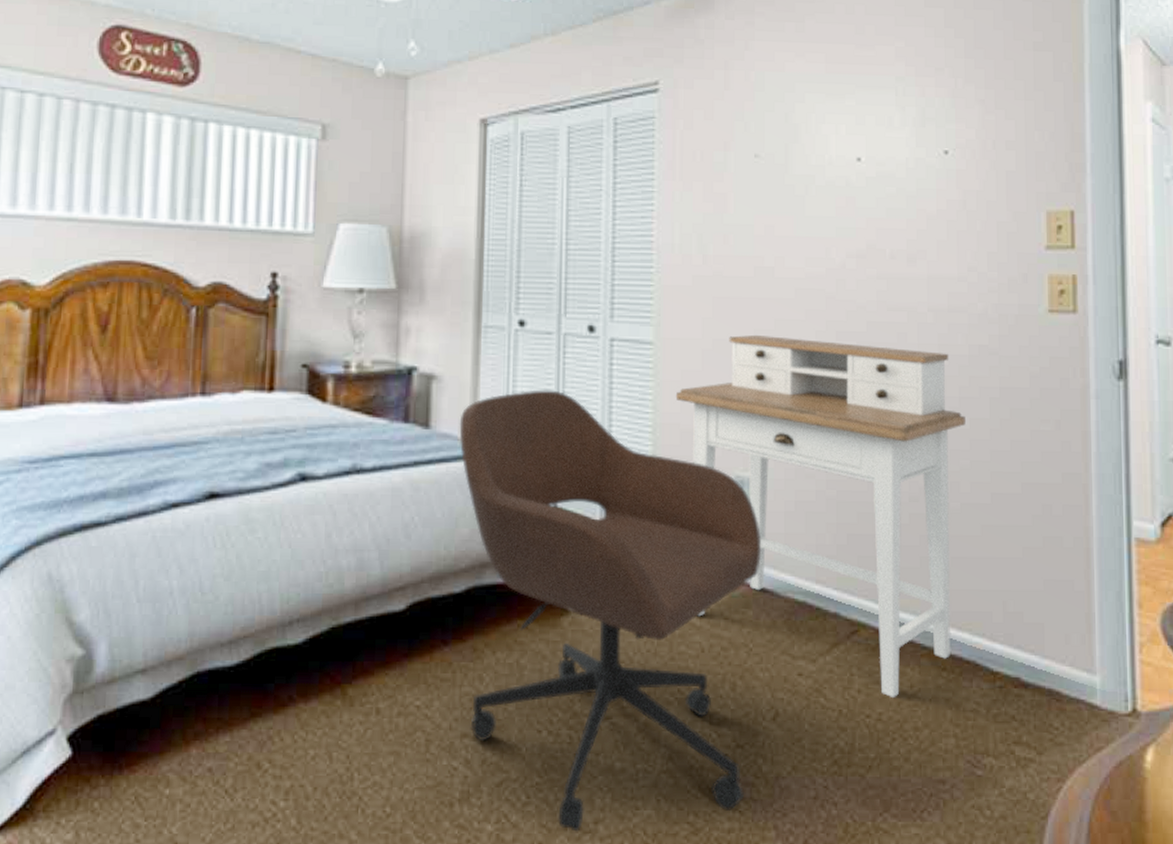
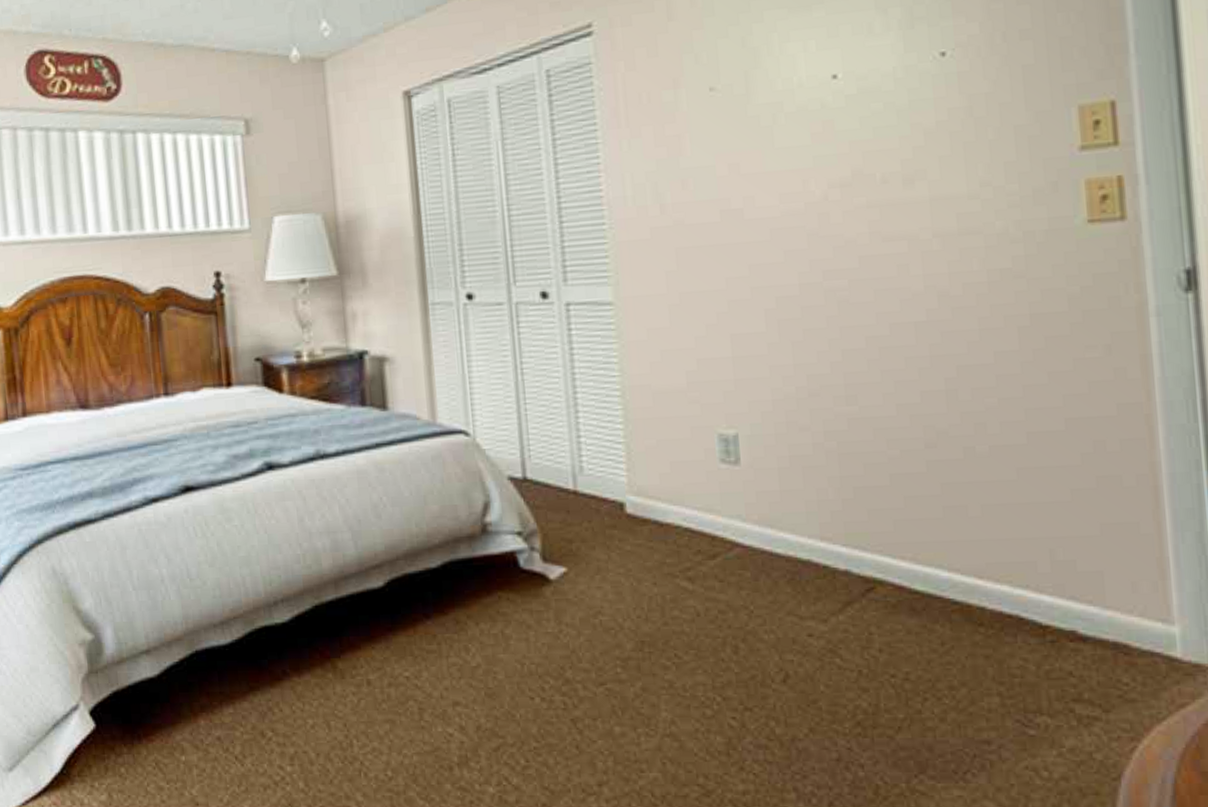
office chair: present [459,390,761,832] -> none [416,361,758,794]
desk: present [675,334,966,699] -> none [643,281,989,657]

